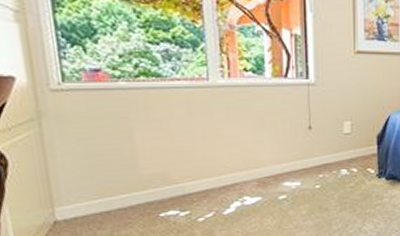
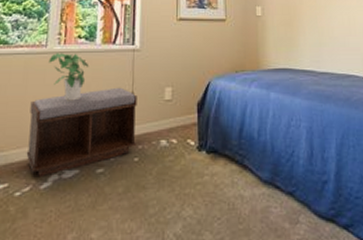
bench: none [200,121,317,204] -> present [26,87,137,176]
potted plant: none [213,87,260,135] -> present [48,53,89,101]

